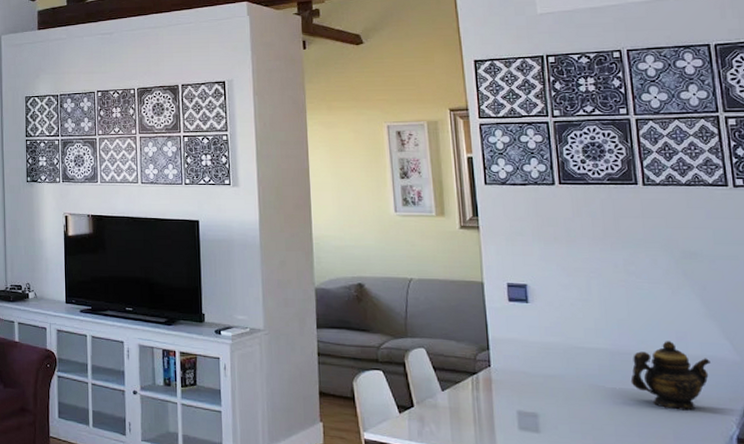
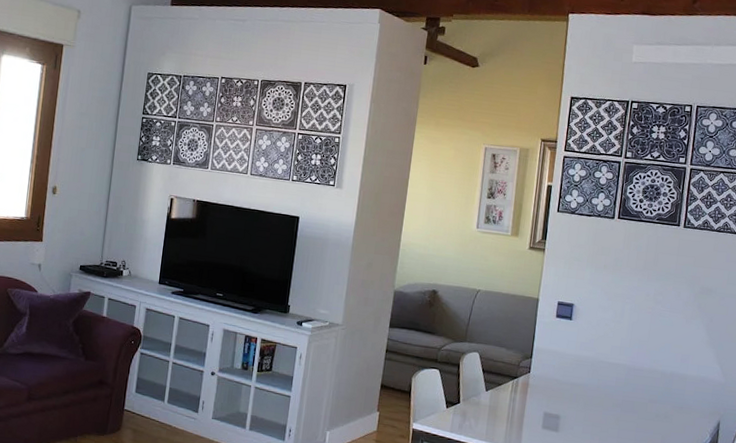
teapot: present [630,341,711,411] -> none [638,362,702,421]

